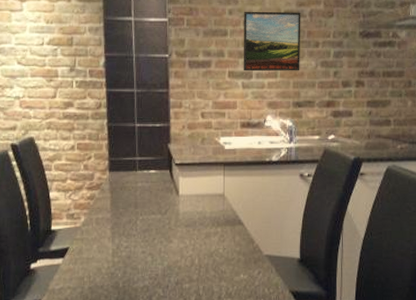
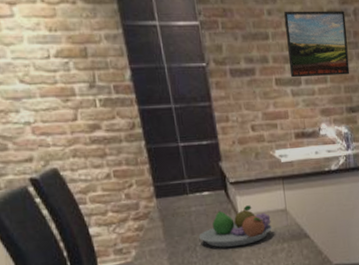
fruit bowl: none [140,187,208,225] -> present [198,205,272,248]

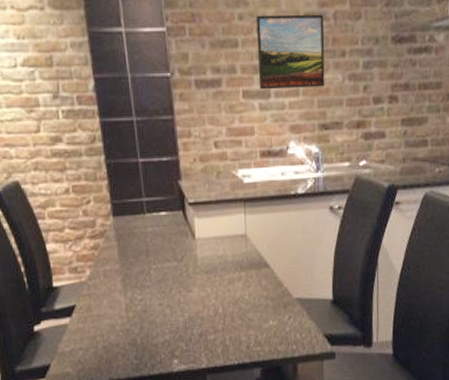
fruit bowl: present [198,205,272,248] -> none [153,228,230,273]

